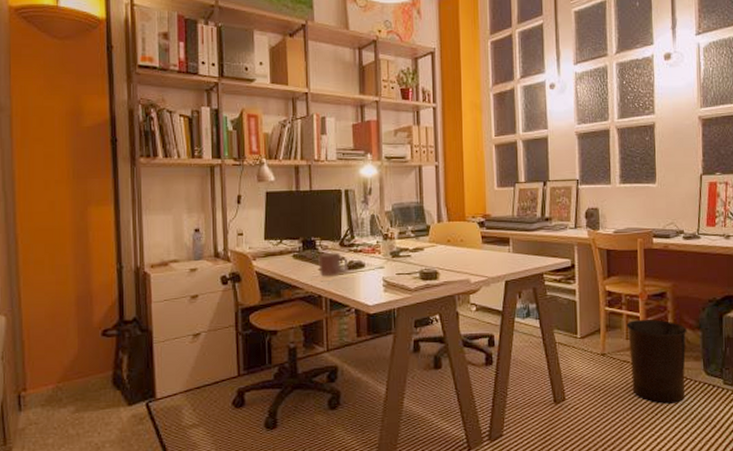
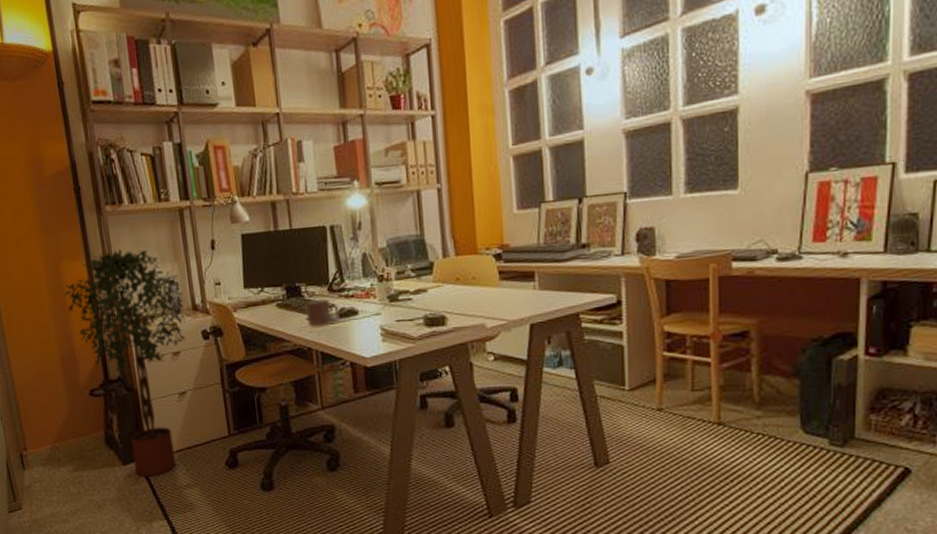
potted tree: none [86,197,213,418] -> present [63,248,192,477]
waste bin: present [626,319,687,404] -> none [692,365,779,468]

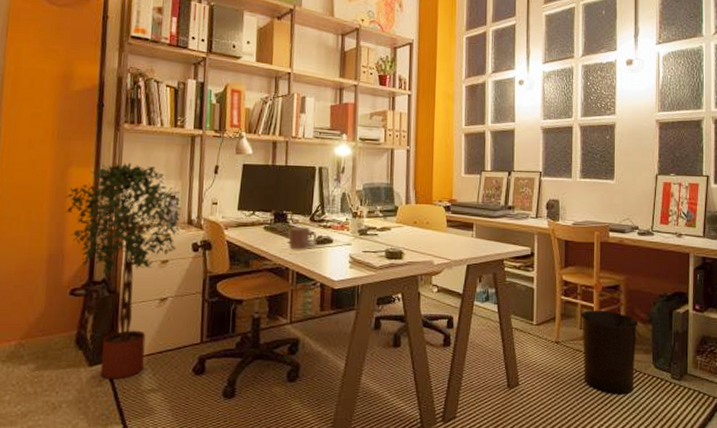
waste bin: none [692,365,779,468] -> present [581,309,638,395]

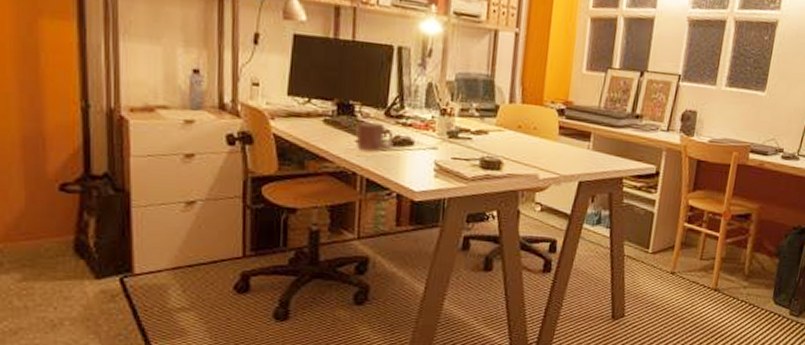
potted tree: present [64,162,186,380] -> none [36,18,217,296]
waste bin: present [581,309,638,395] -> none [696,239,765,330]

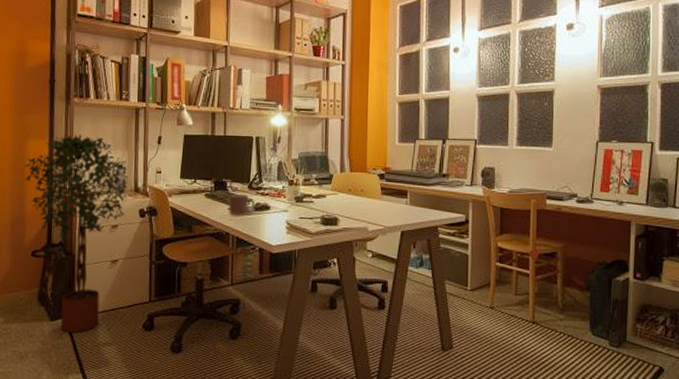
potted tree: none [36,18,217,296] -> present [23,134,133,333]

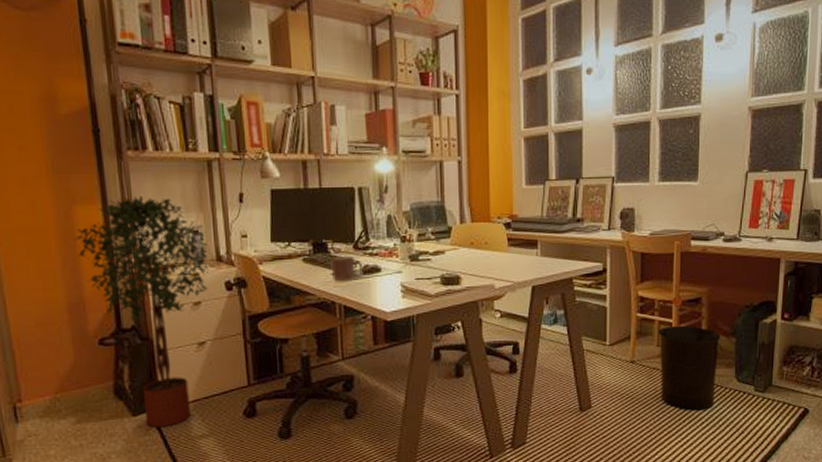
waste bin: none [516,276,576,360] -> present [658,325,721,411]

